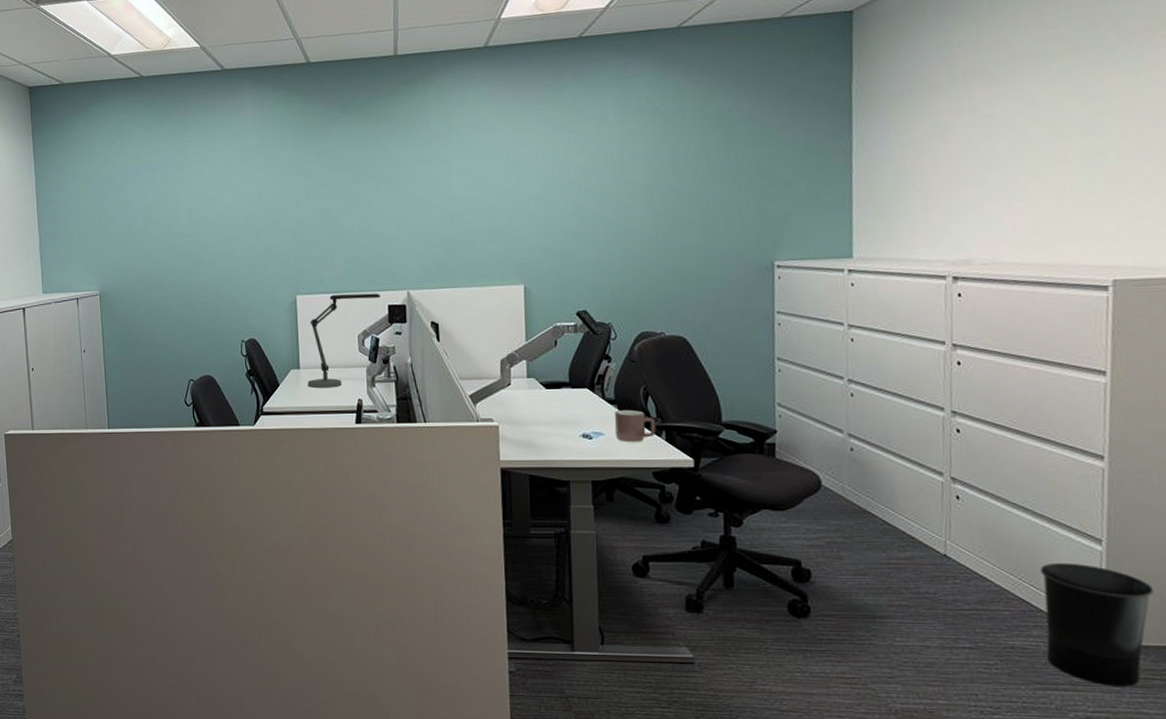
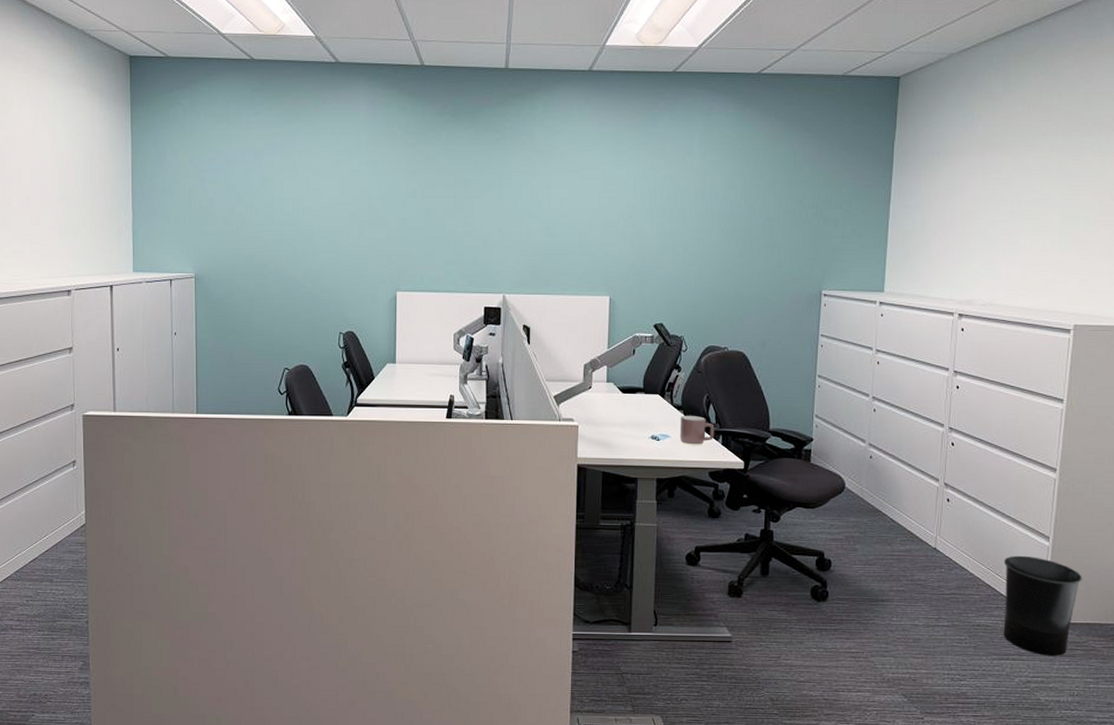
desk lamp: present [307,293,380,389] -> none [402,293,478,383]

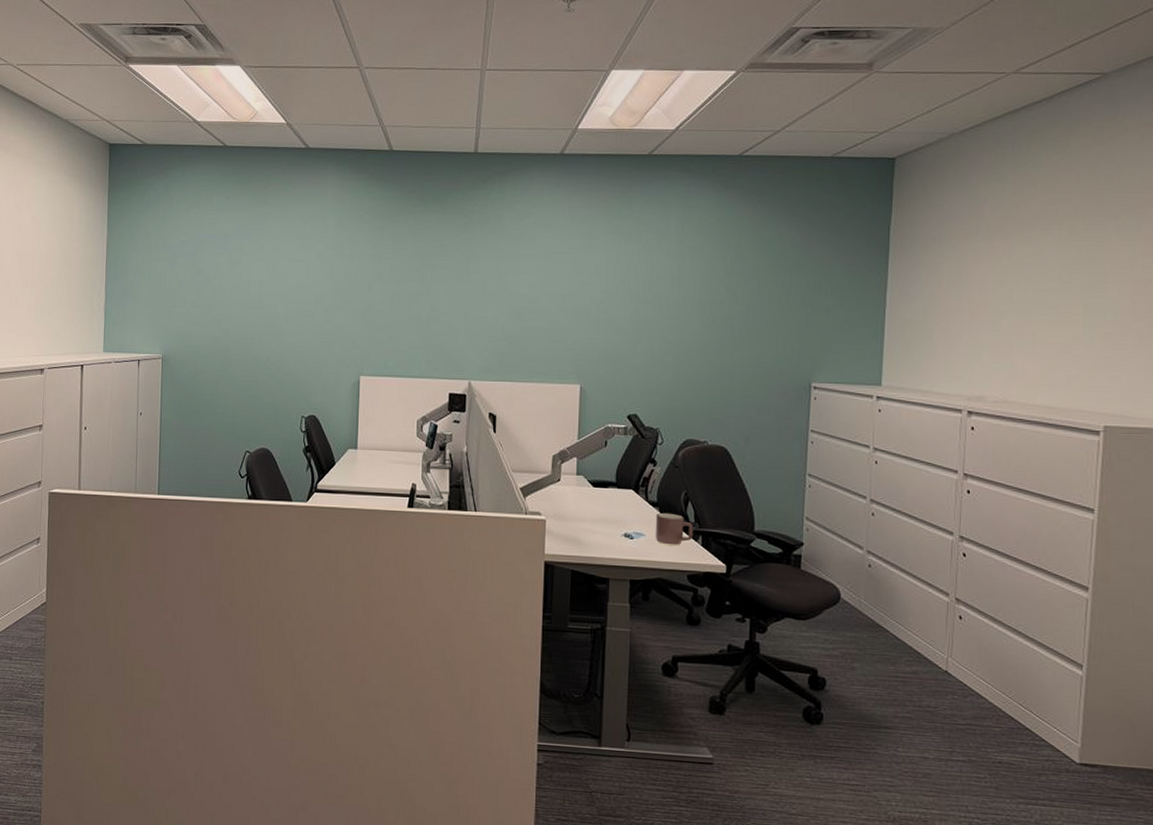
waste bin: present [1003,555,1082,656] -> none [1028,684,1124,804]

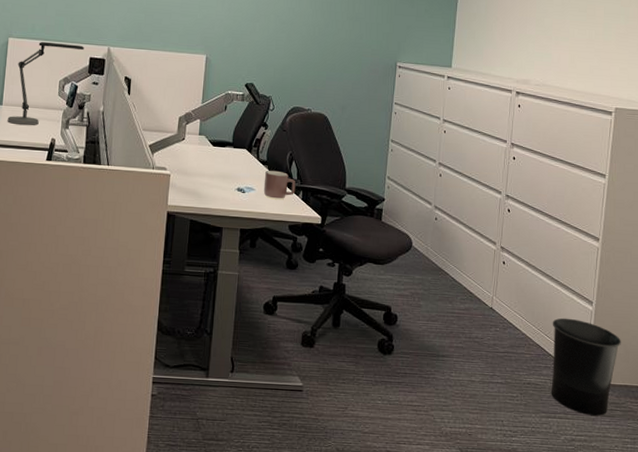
desk lamp: none [363,378,442,471] -> present [7,41,84,126]
waste bin: none [1028,684,1124,804] -> present [551,318,621,416]

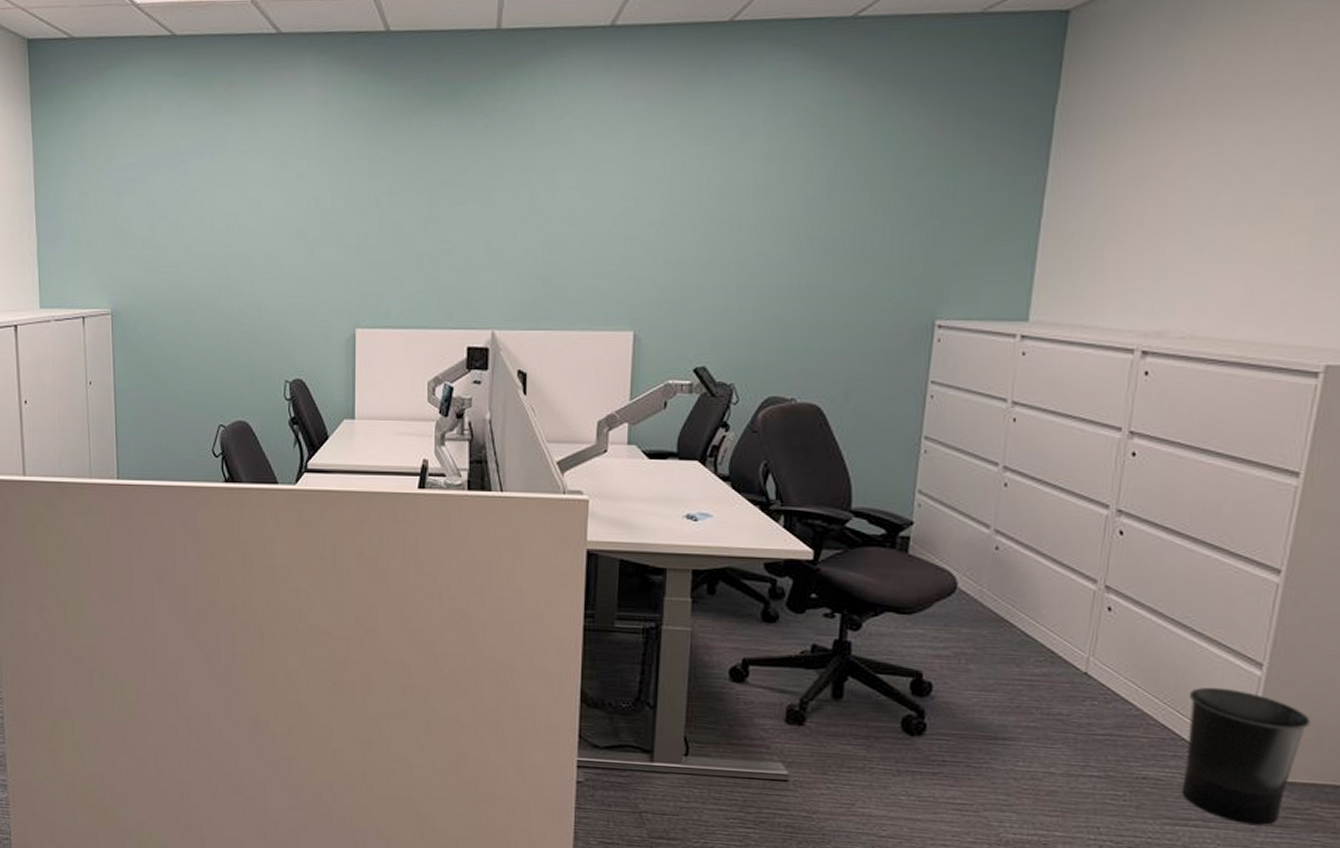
desk lamp: present [7,41,84,126] -> none [363,330,459,445]
mug: present [263,170,296,200] -> none [725,488,774,529]

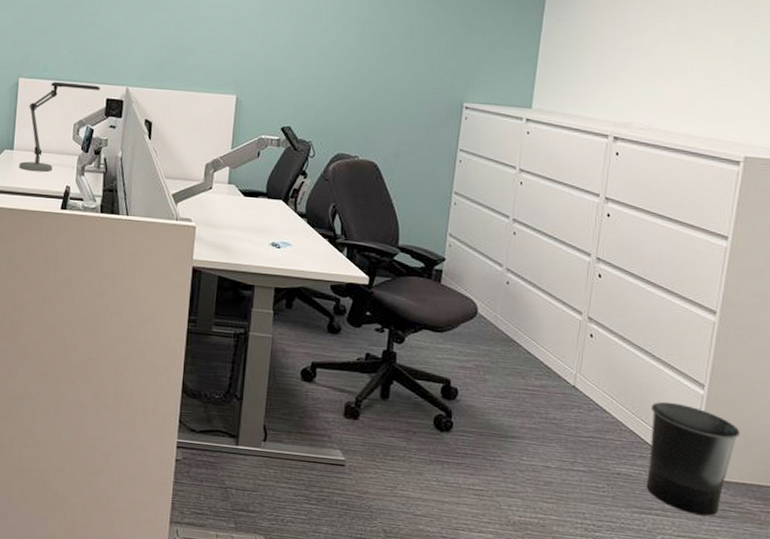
desk lamp: none [363,330,459,445] -> present [19,81,100,173]

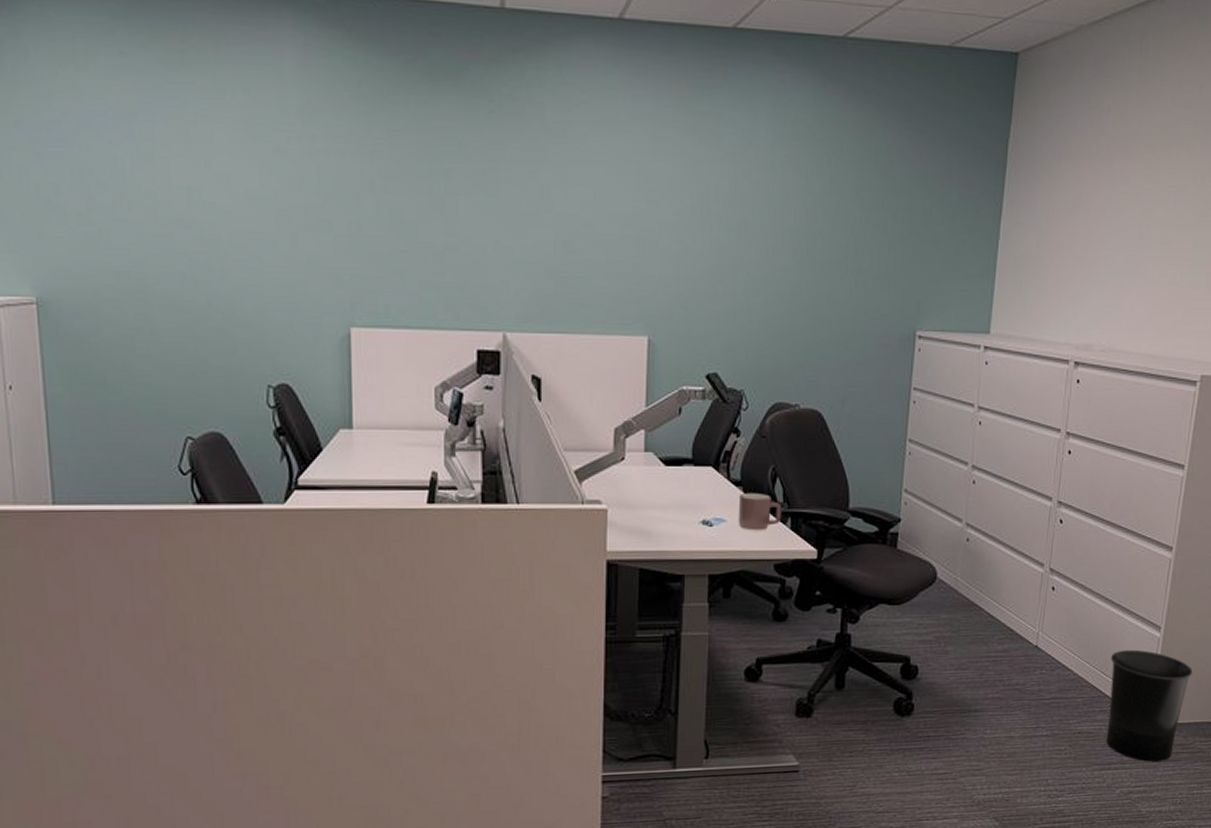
desk lamp: present [19,81,100,173] -> none [362,330,467,456]
mug: none [301,223,340,257] -> present [738,492,782,532]

